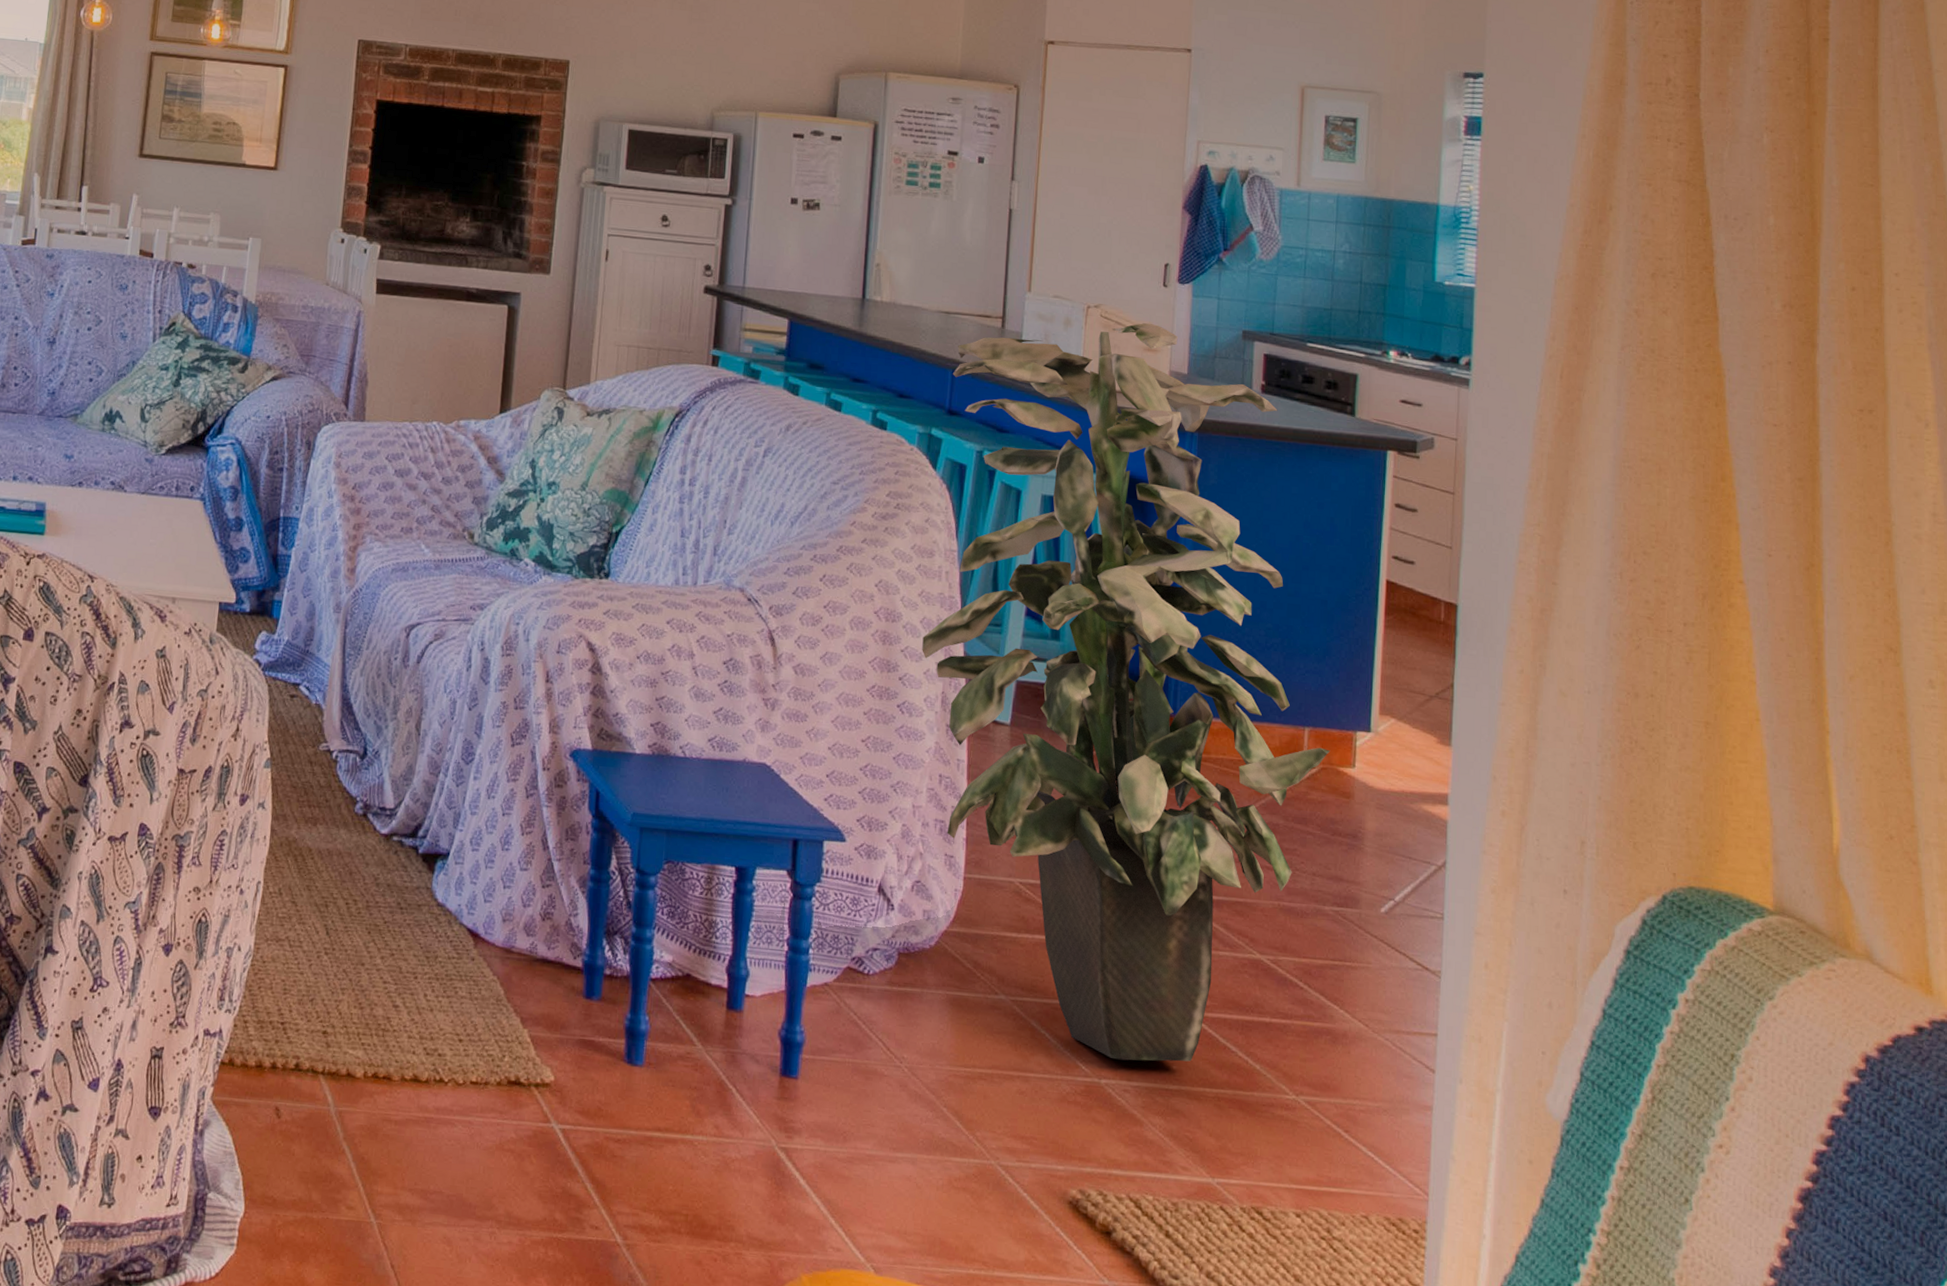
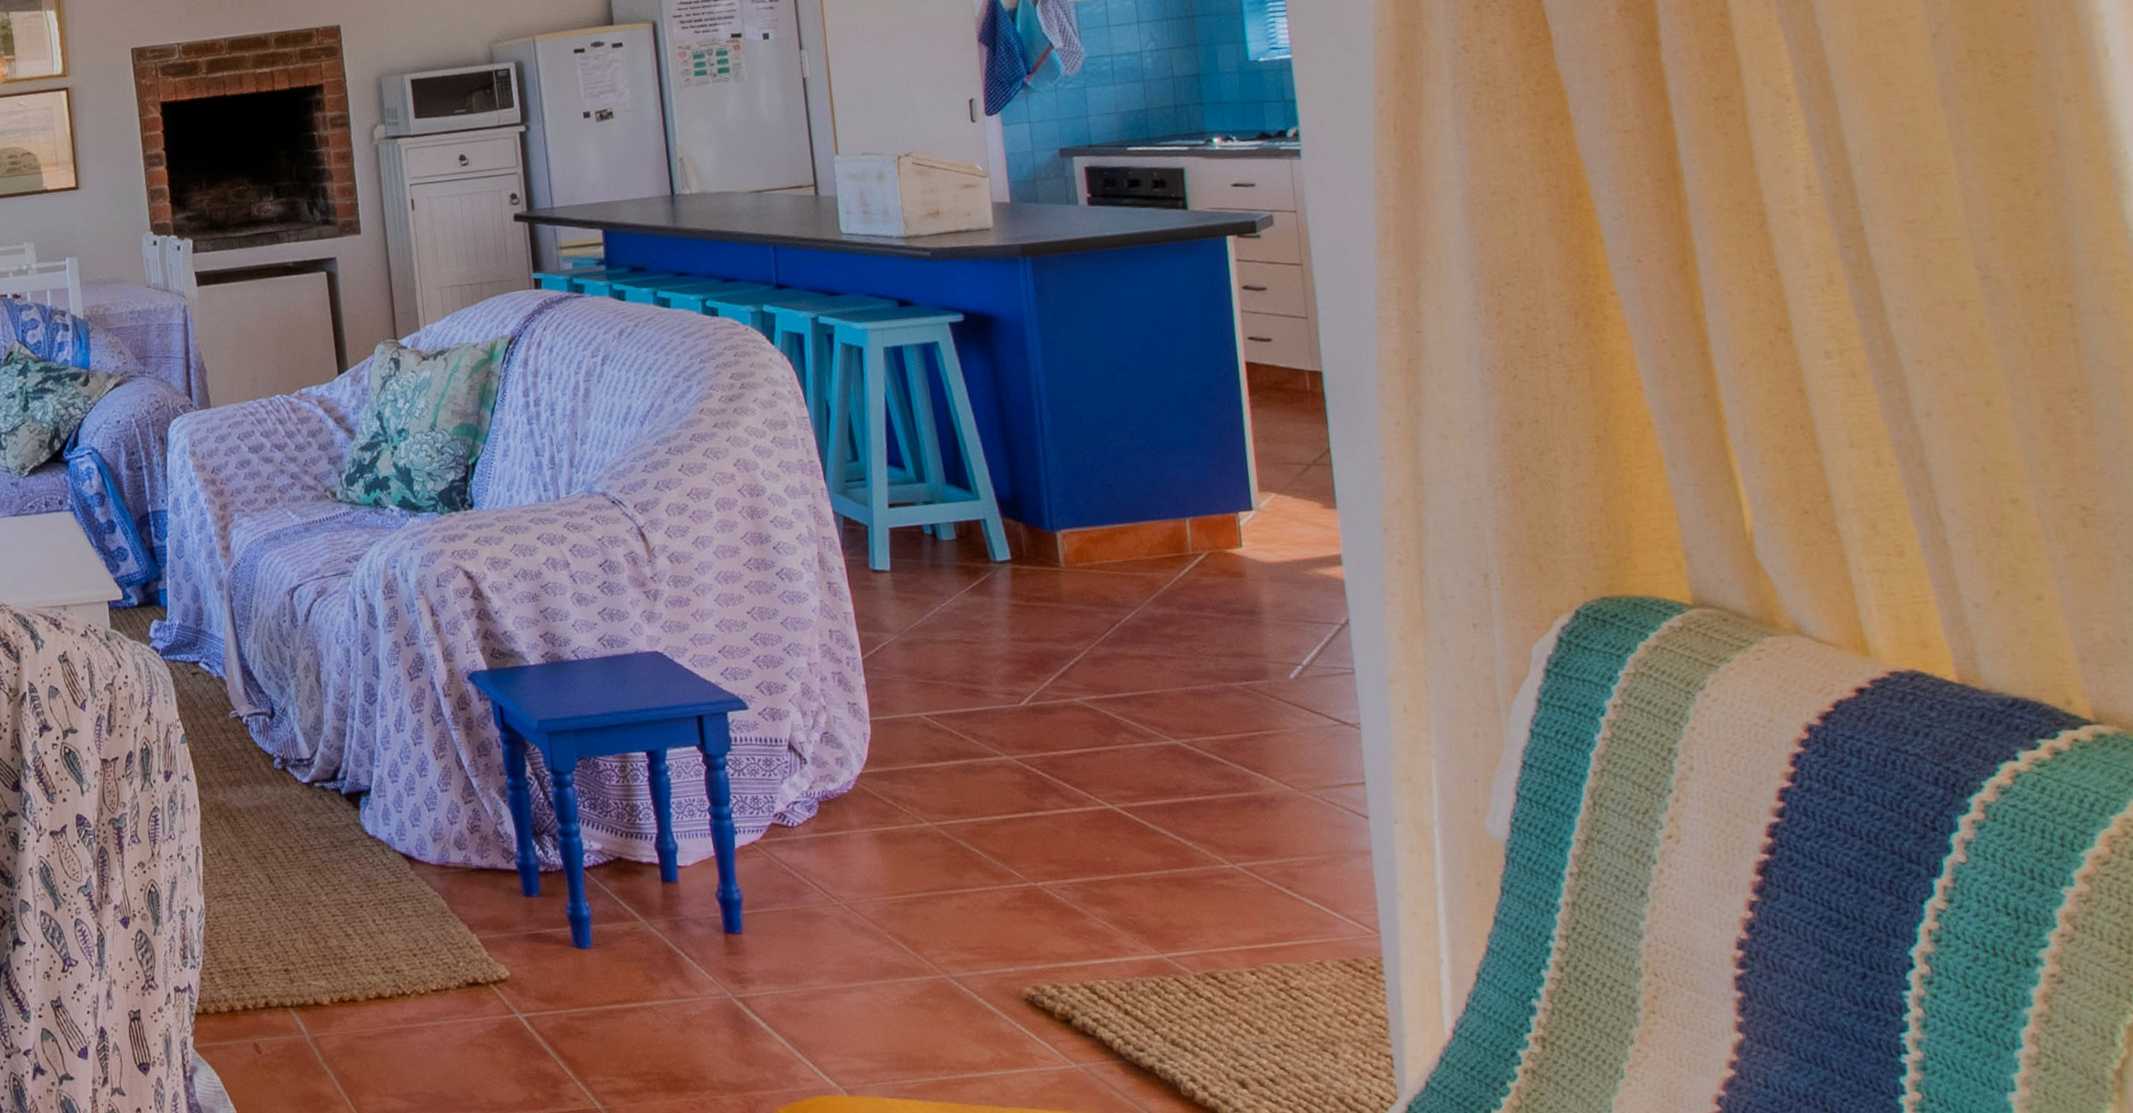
indoor plant: present [922,323,1331,1062] -> none [774,160,1215,862]

